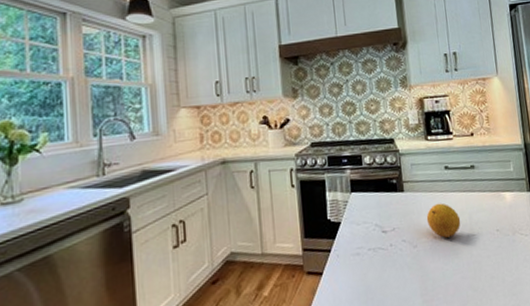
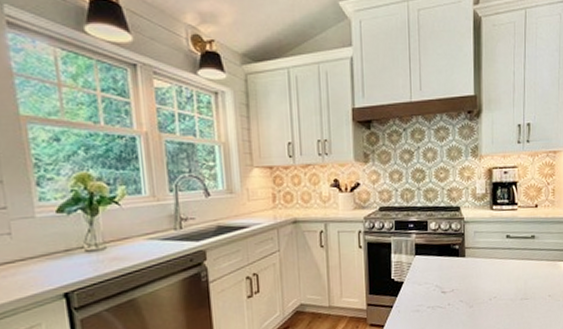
fruit: present [426,203,461,238] -> none [484,269,516,300]

